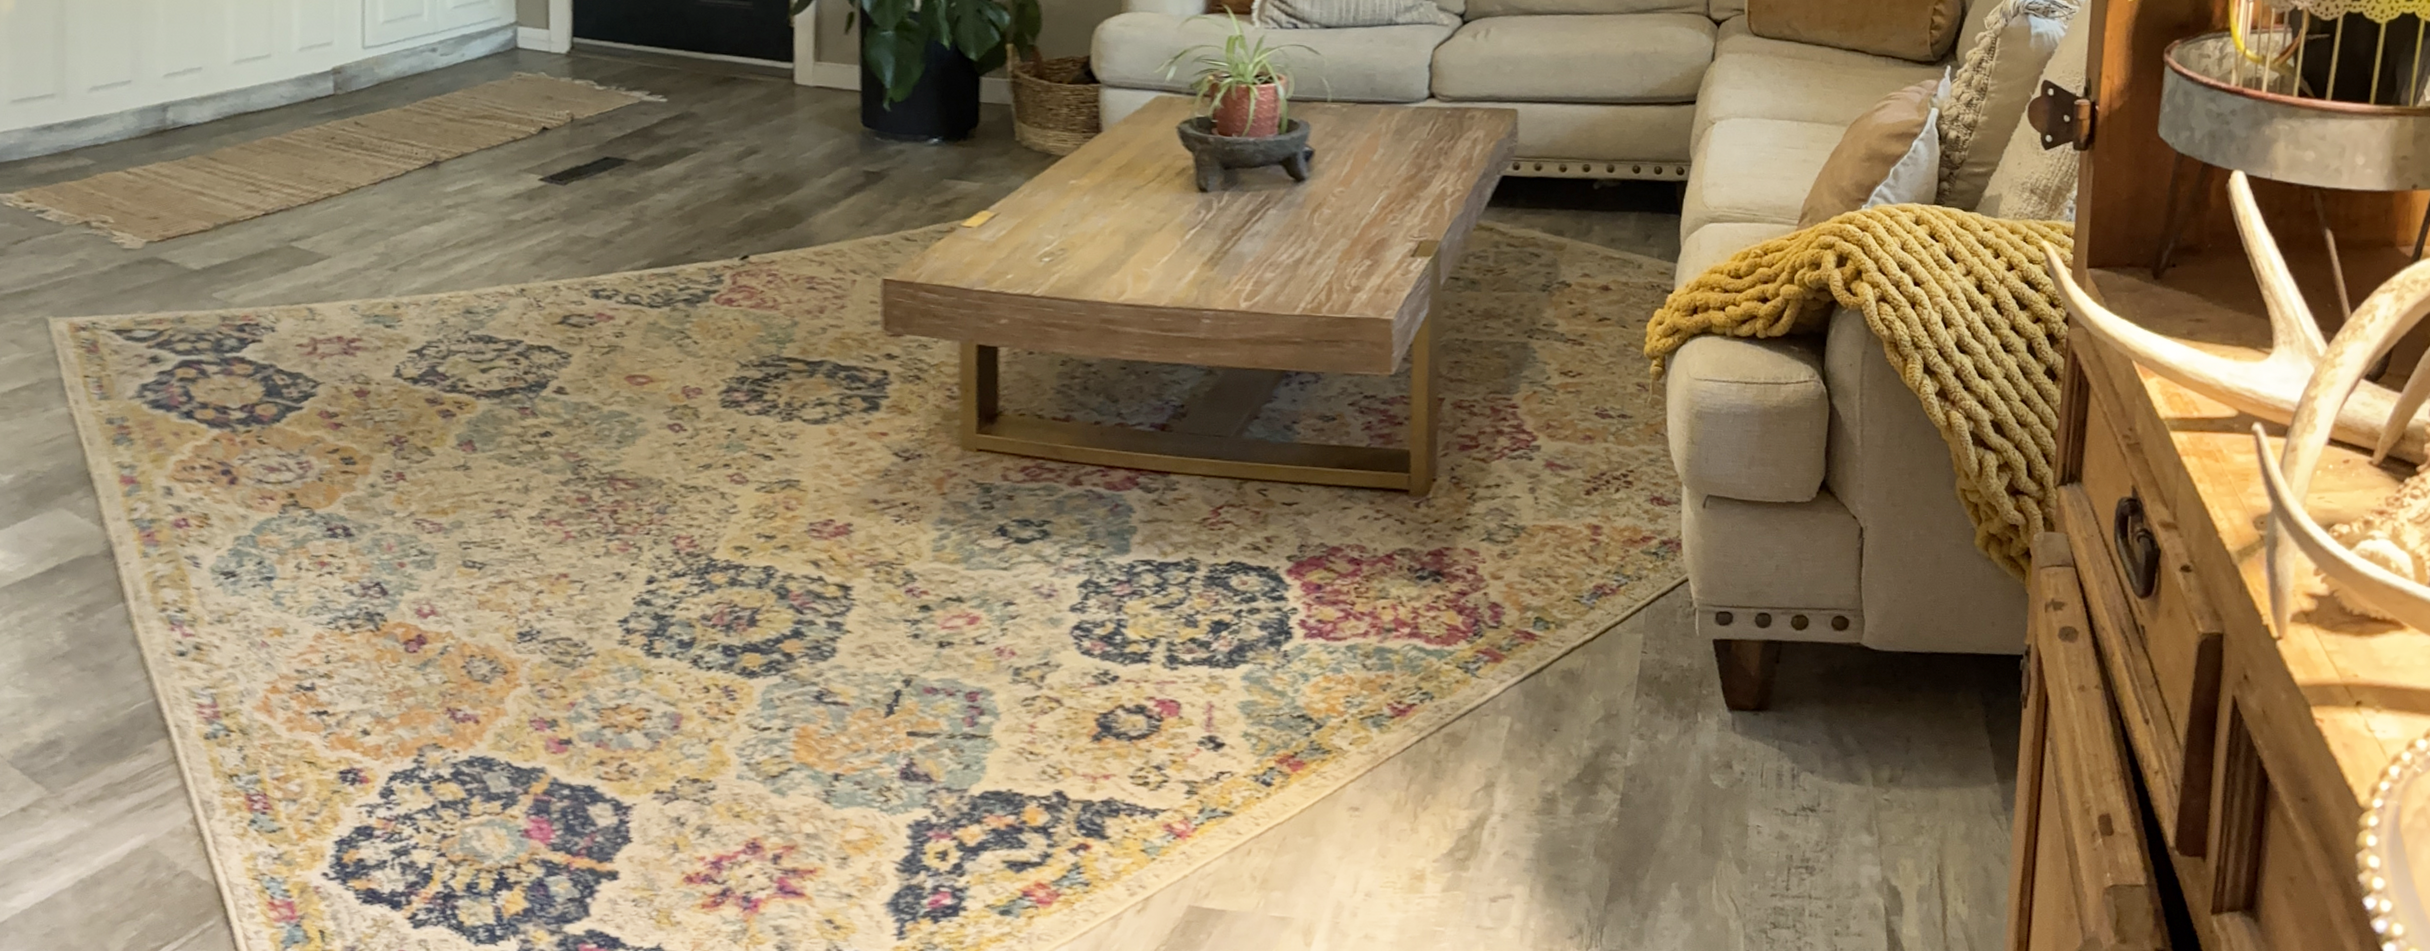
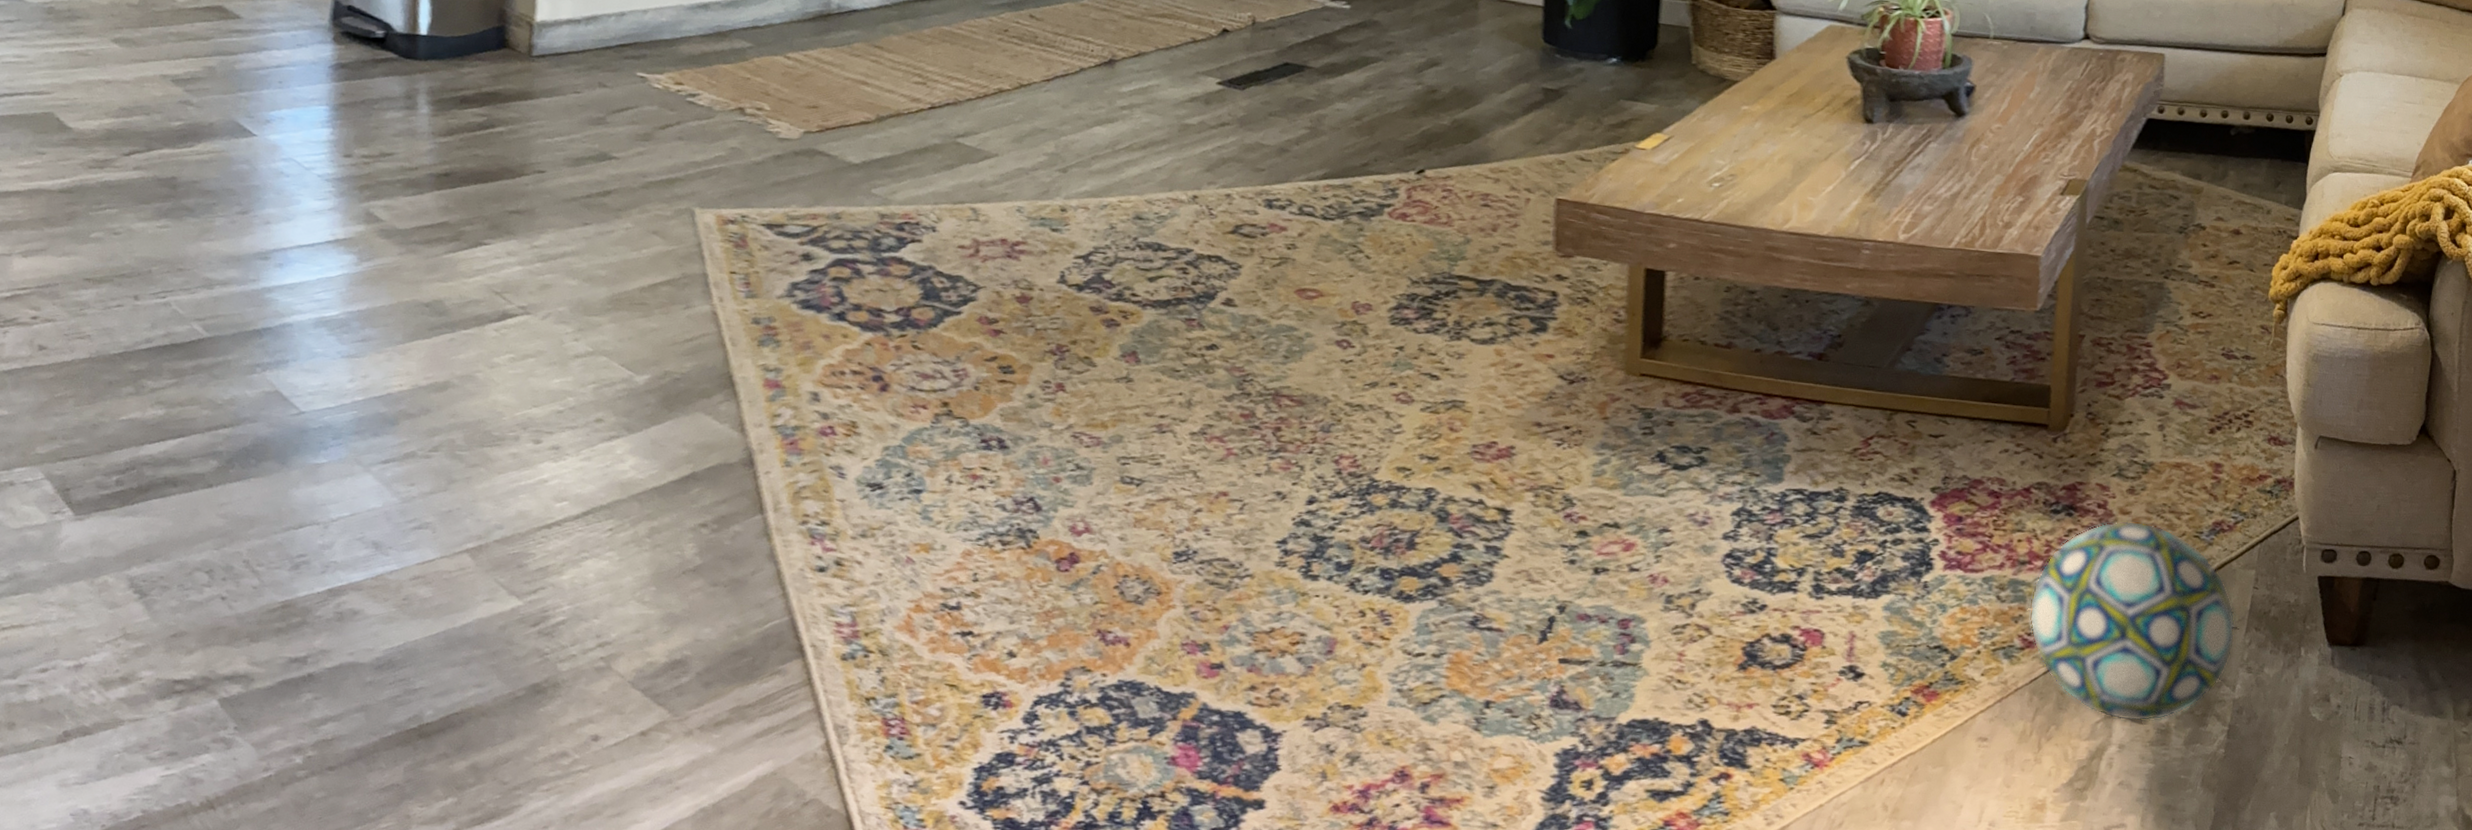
ball: none [1398,585,1624,791] -> present [2029,520,2236,722]

